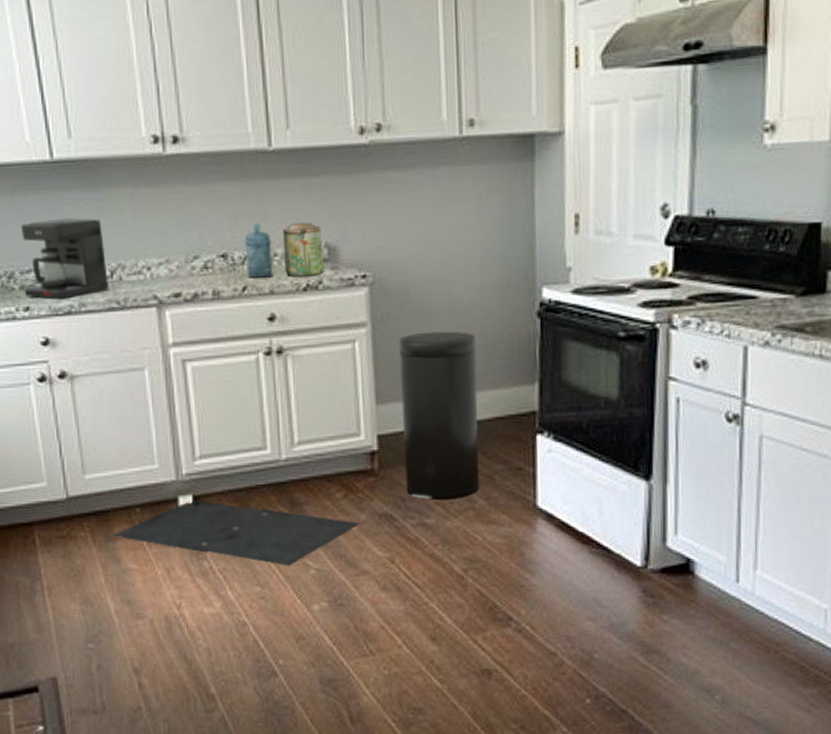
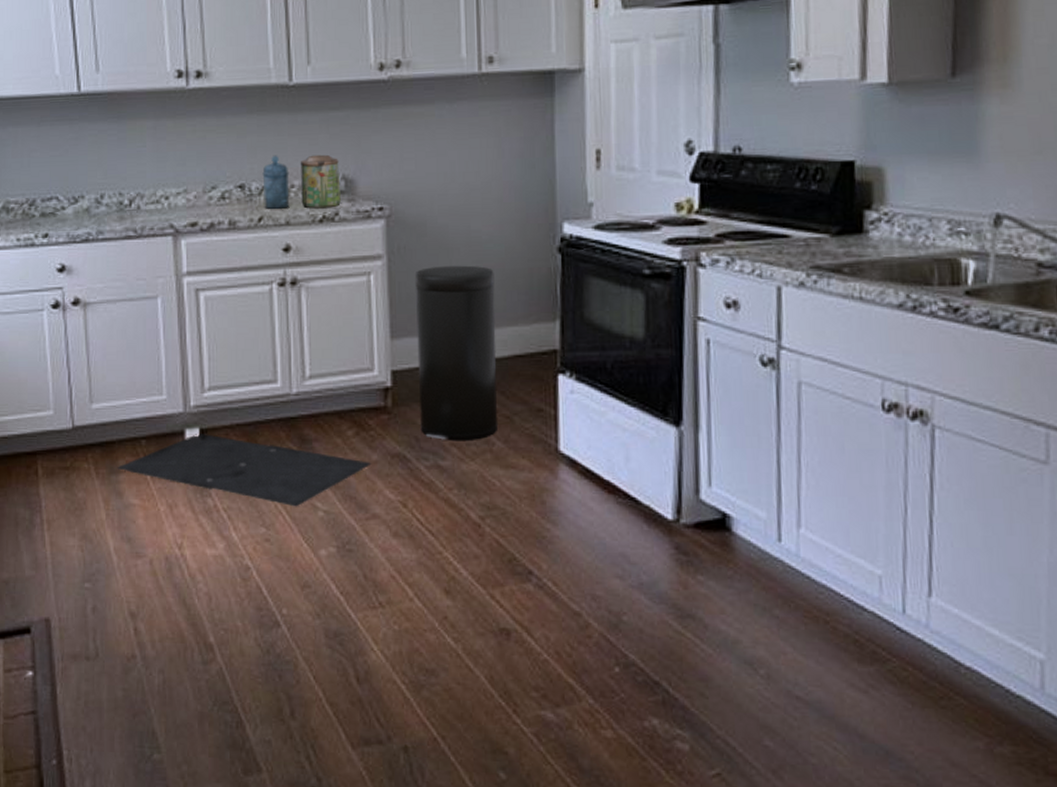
coffee maker: present [21,217,109,299] -> none [44,147,127,227]

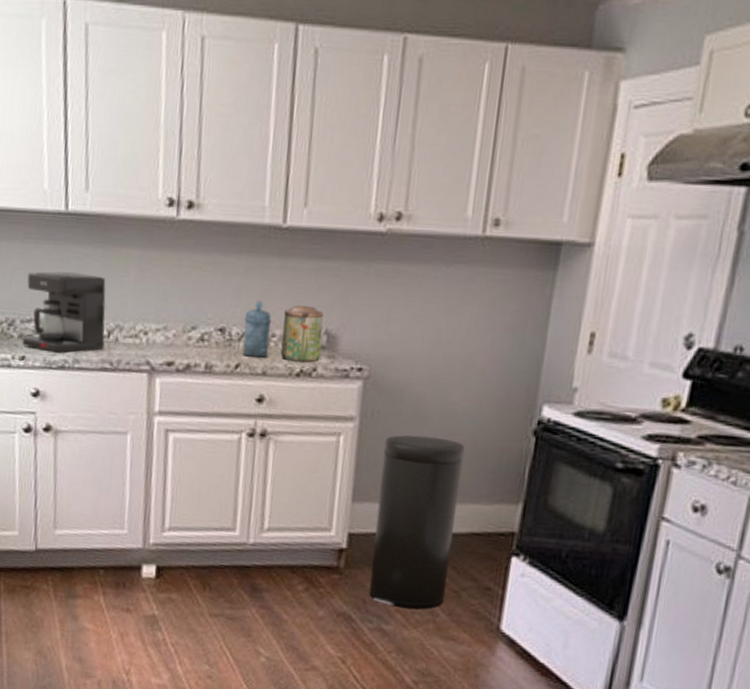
coffee maker: none [44,147,127,227] -> present [22,271,106,353]
door mat: present [117,432,372,507] -> none [74,569,317,651]

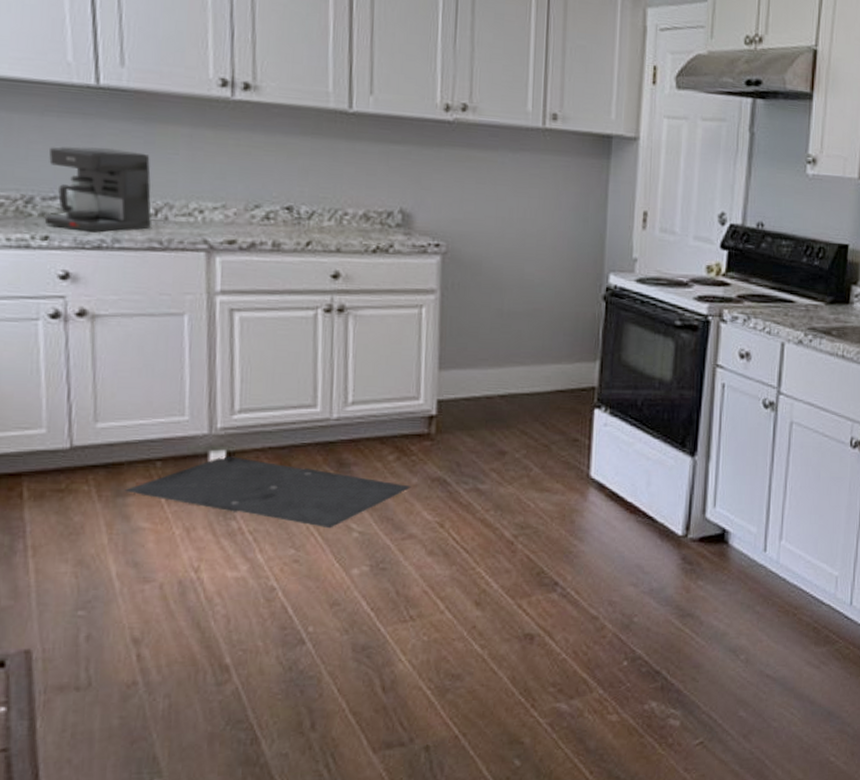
door mat: none [74,569,317,651] -> present [124,455,411,529]
canister: present [242,300,272,358] -> none [313,180,343,235]
canister: present [280,305,324,363] -> none [354,185,397,240]
pedal bin: present [369,435,465,610] -> none [462,304,543,467]

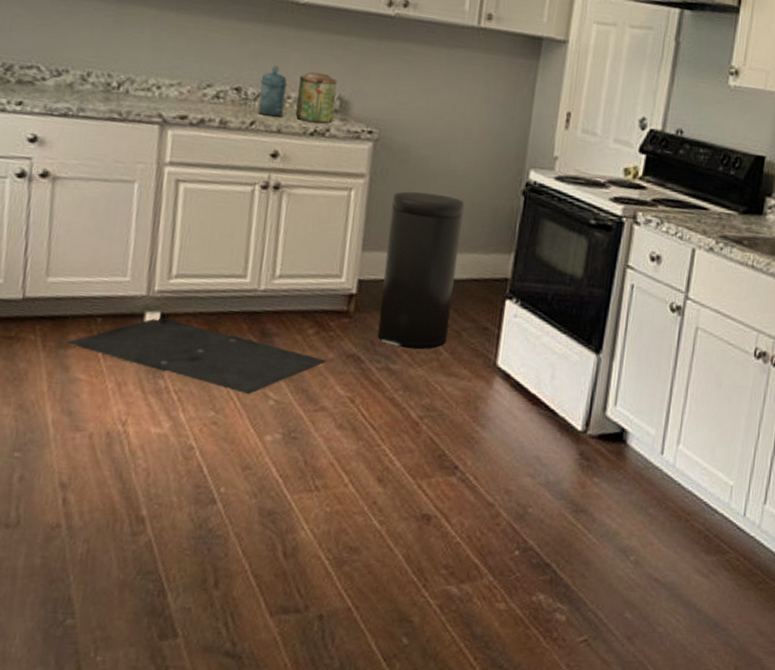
coffee maker: present [44,146,151,232] -> none [20,20,118,101]
canister: none [313,180,343,235] -> present [257,65,288,117]
canister: none [354,185,397,240] -> present [295,72,337,124]
pedal bin: none [462,304,543,467] -> present [377,191,464,349]

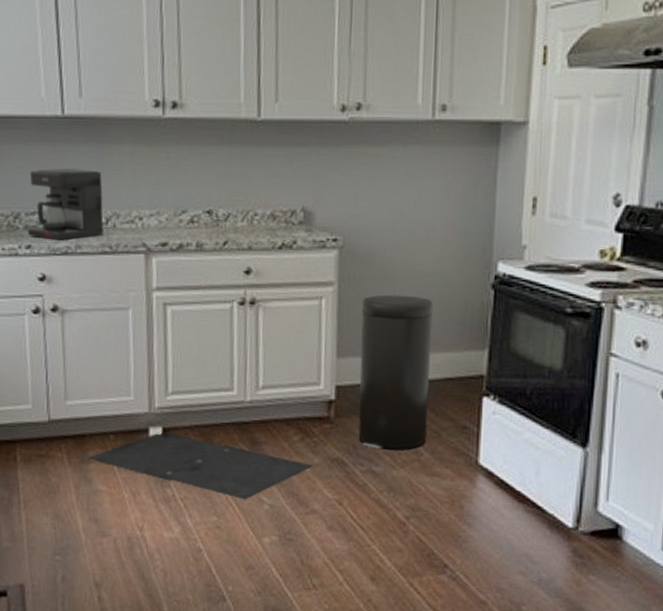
coffee maker: none [20,20,118,101] -> present [27,168,104,241]
canister: present [257,65,288,117] -> none [229,185,254,235]
canister: present [295,72,337,124] -> none [263,187,300,237]

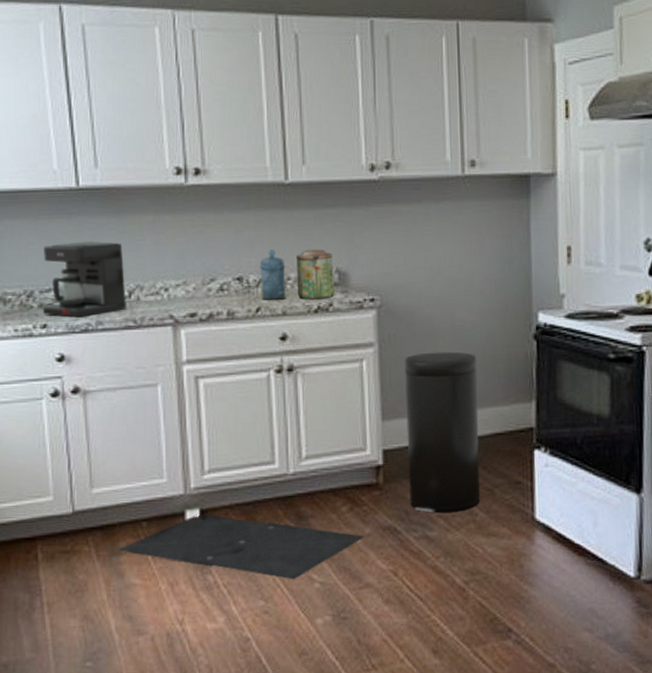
canister: none [229,185,254,235] -> present [260,249,286,300]
canister: none [263,187,300,237] -> present [297,249,335,300]

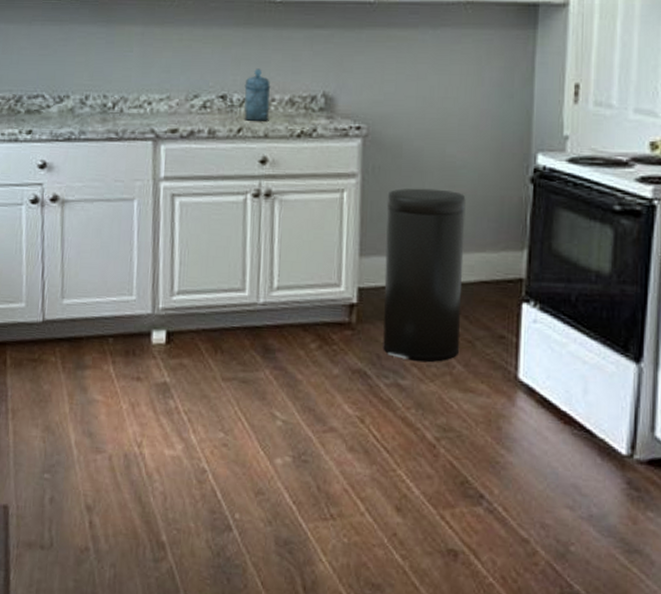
coffee maker: present [42,241,126,318] -> none [29,49,110,126]
door mat: present [118,513,365,580] -> none [83,335,333,415]
canister: present [297,249,335,300] -> none [281,70,320,124]

